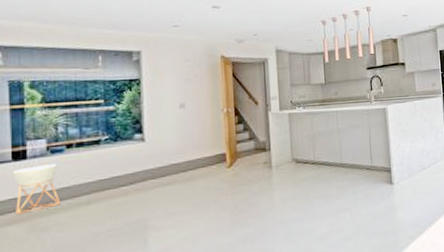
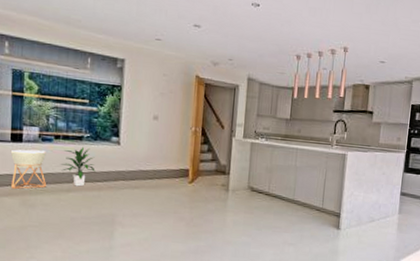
indoor plant: none [75,150,119,197] -> present [60,147,95,187]

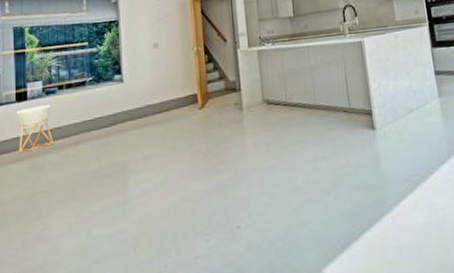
indoor plant: present [60,147,95,187] -> none [66,92,101,137]

